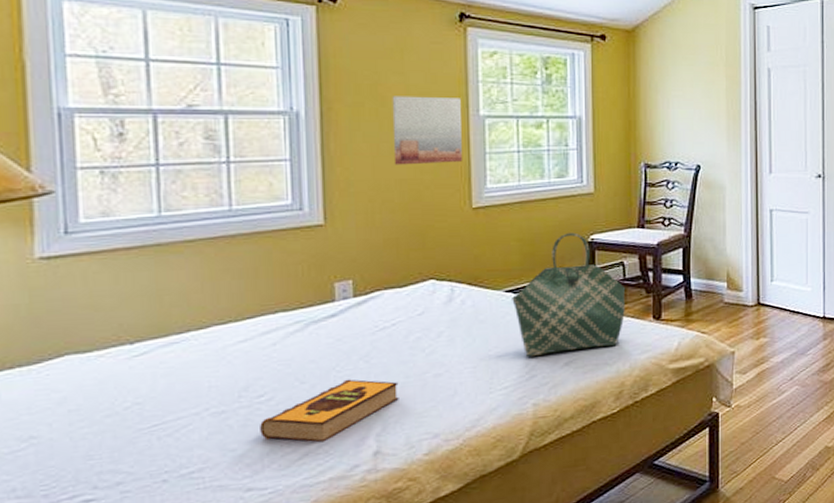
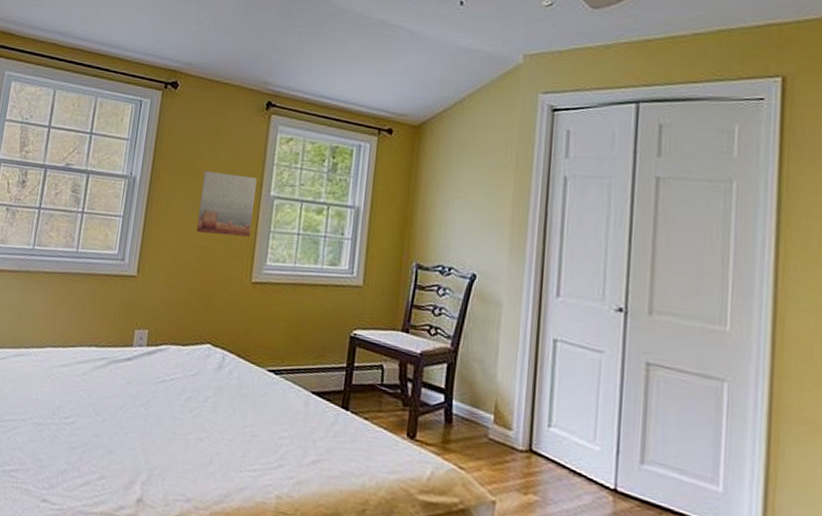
hardback book: present [260,379,399,443] -> none [61,421,167,476]
tote bag: present [512,232,626,357] -> none [272,322,382,457]

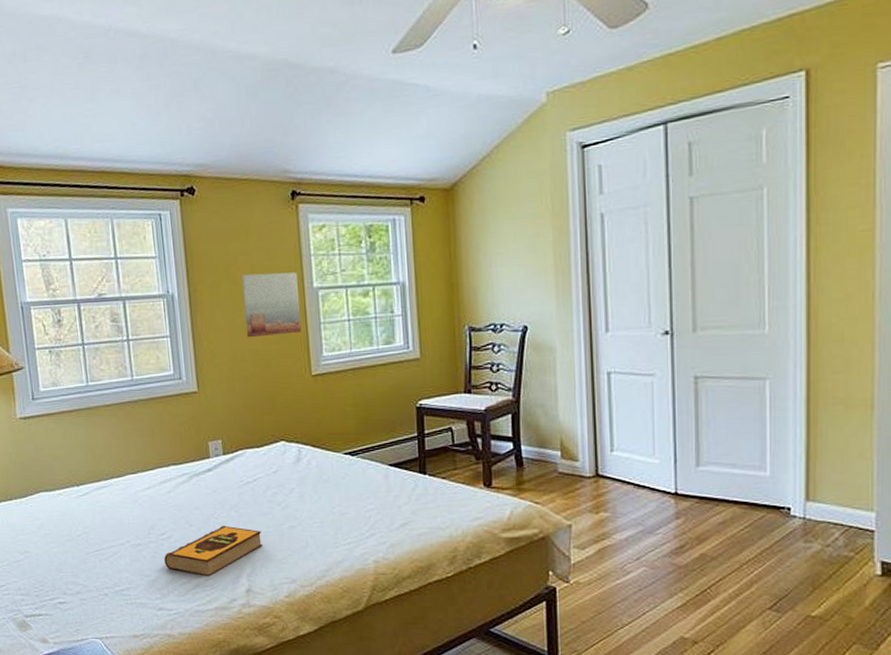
hardback book: none [61,421,167,476] -> present [164,525,263,577]

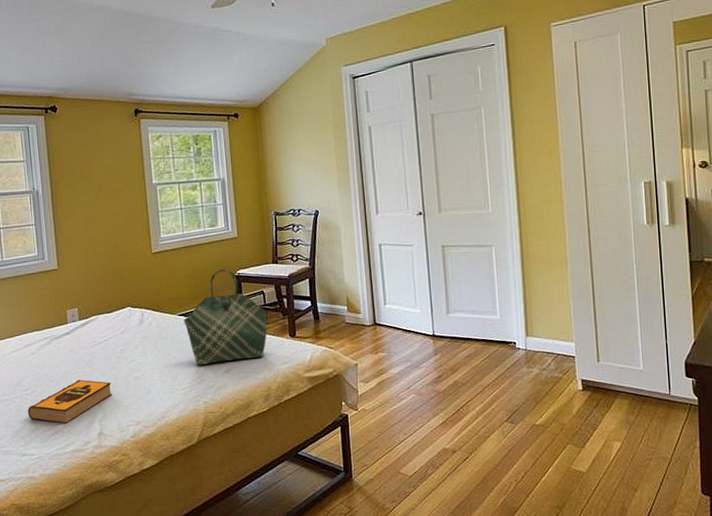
wall art: present [241,272,301,338] -> none [94,172,143,224]
tote bag: none [350,398,455,517] -> present [183,269,267,366]

